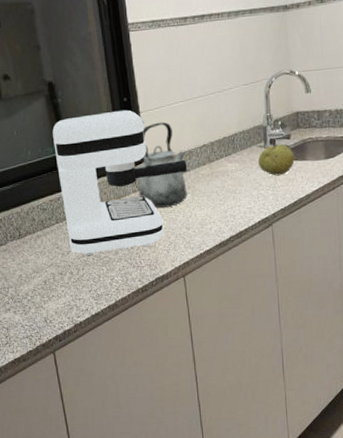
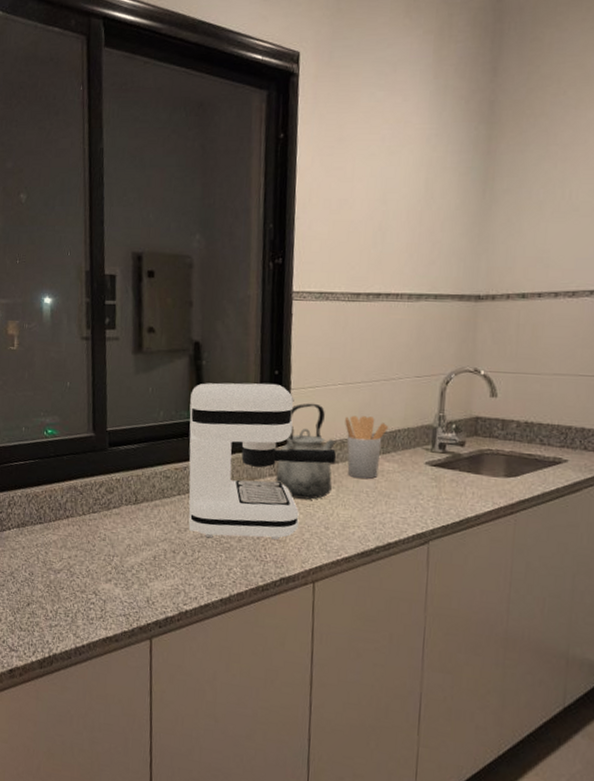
utensil holder: none [190,126,227,182] -> present [345,415,389,480]
fruit: present [257,144,295,176] -> none [421,450,467,487]

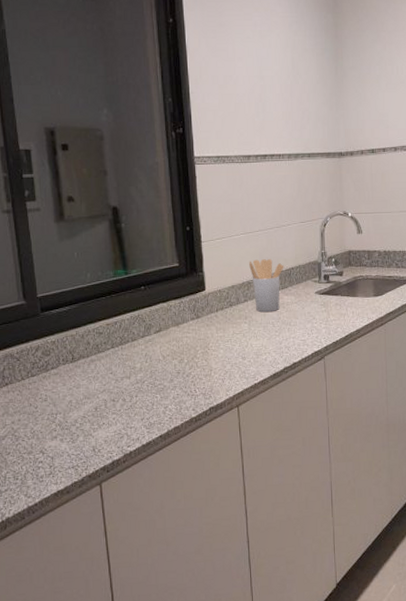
coffee maker: present [188,383,337,541] -> none [114,238,246,383]
kettle: present [276,403,336,500] -> none [197,252,244,336]

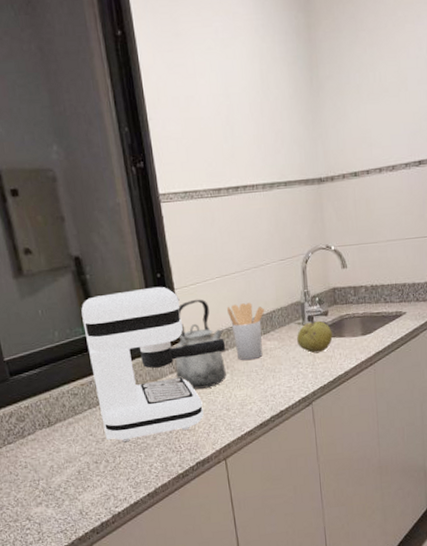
coffee maker: none [114,238,246,383] -> present [81,286,226,443]
kettle: none [197,252,244,336] -> present [175,299,226,389]
fruit: none [312,280,346,310] -> present [296,321,333,354]

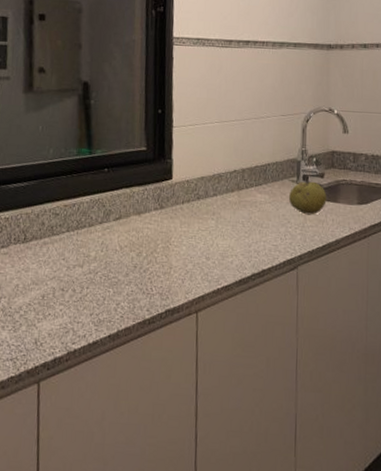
coffee maker: present [81,286,226,443] -> none [77,121,215,274]
kettle: present [175,299,226,389] -> none [160,140,215,231]
utensil holder: present [227,303,265,361] -> none [222,151,260,211]

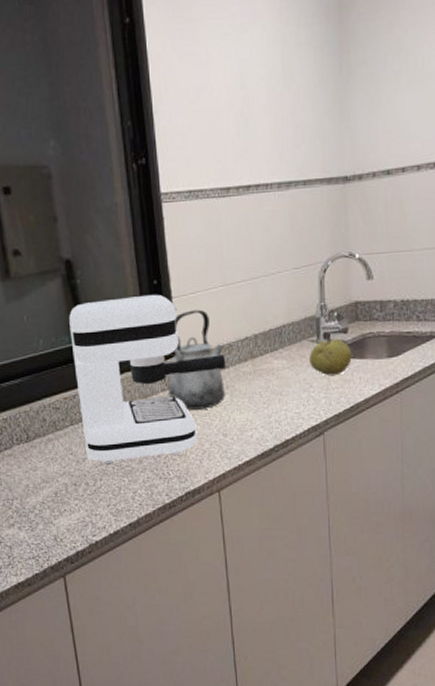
coffee maker: none [77,121,215,274] -> present [69,294,226,465]
kettle: none [160,140,215,231] -> present [168,309,225,410]

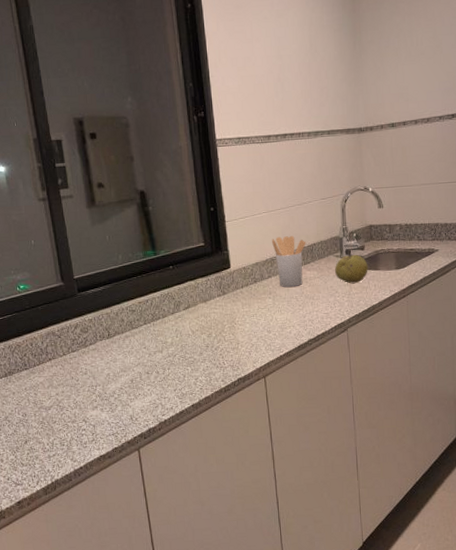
coffee maker: present [69,294,226,465] -> none [143,219,269,357]
kettle: present [168,309,225,410] -> none [223,231,269,311]
utensil holder: none [230,315,274,381] -> present [272,236,306,288]

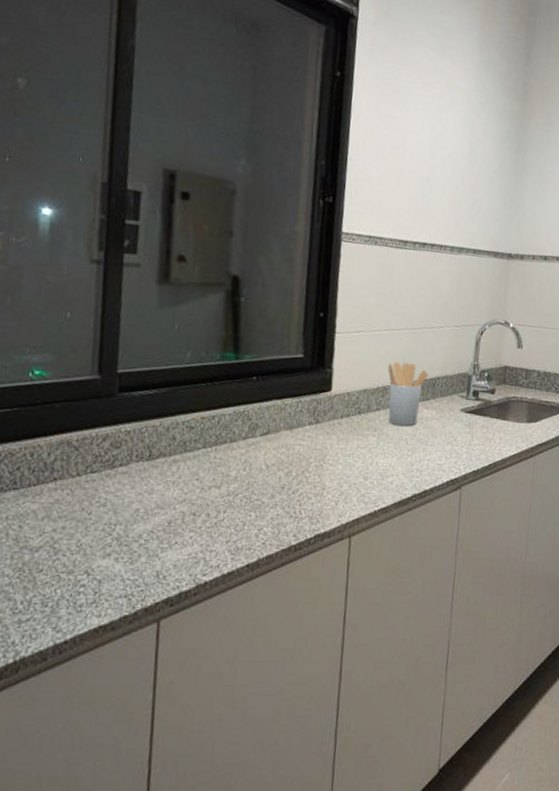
fruit: present [334,254,368,284] -> none [456,397,496,433]

